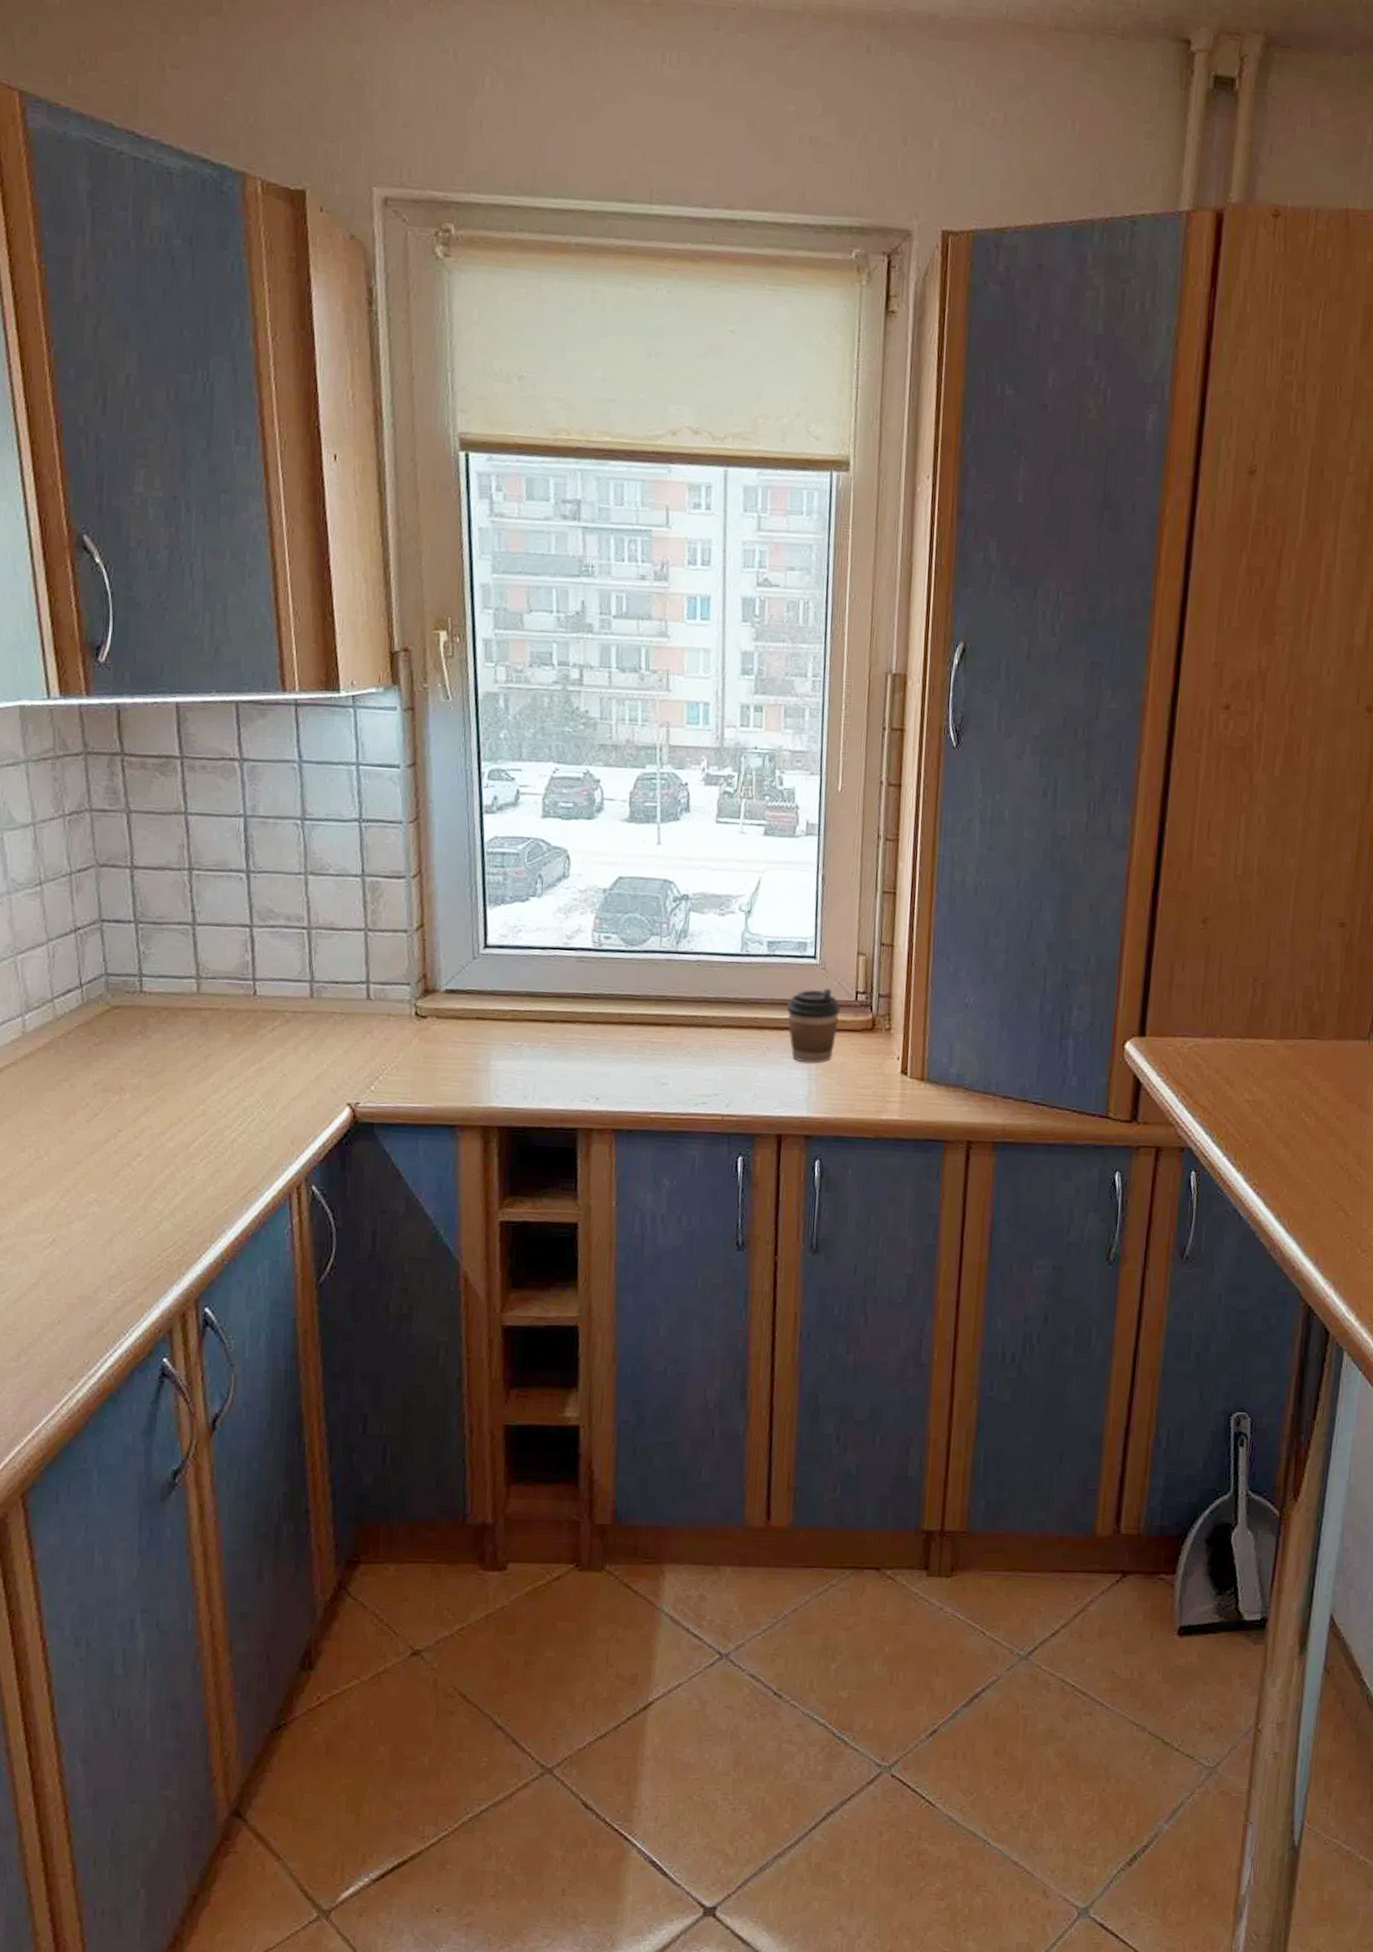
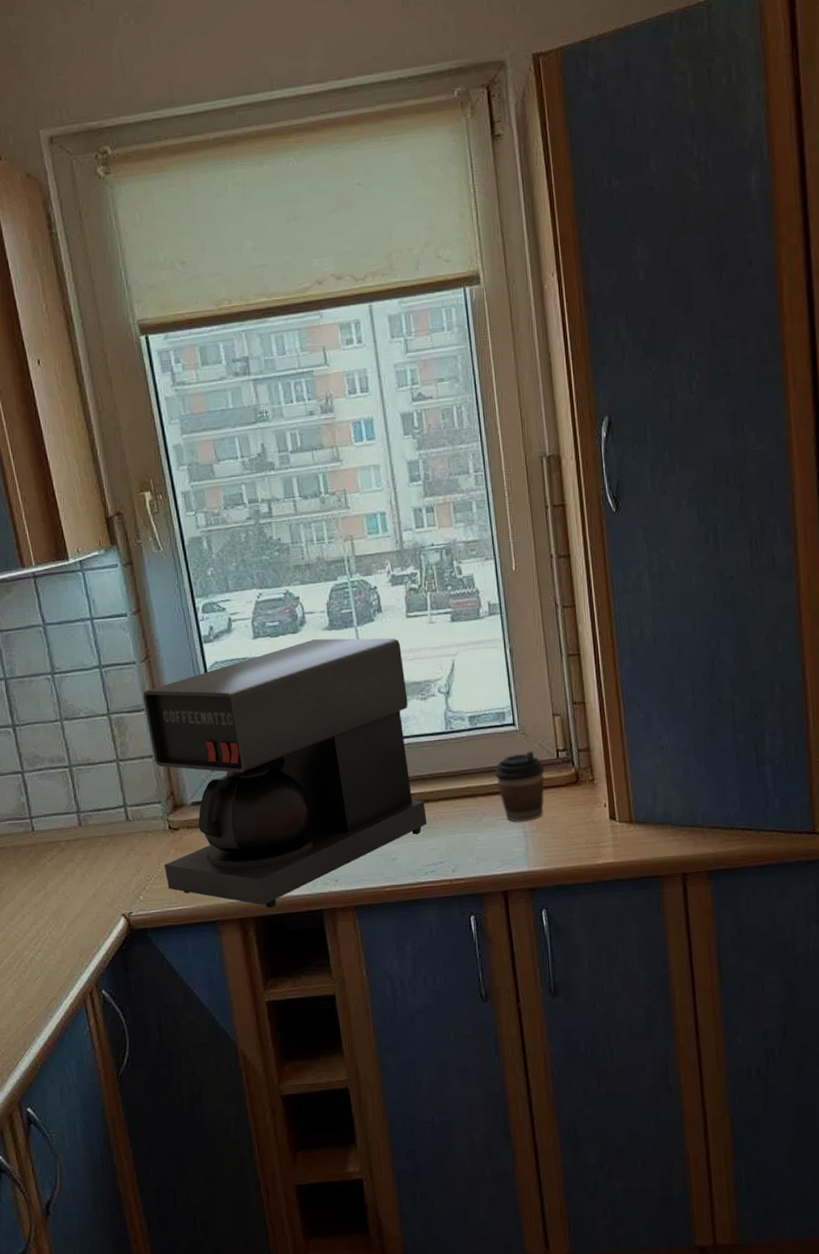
coffee maker: none [404,829,707,1119] -> present [143,638,427,908]

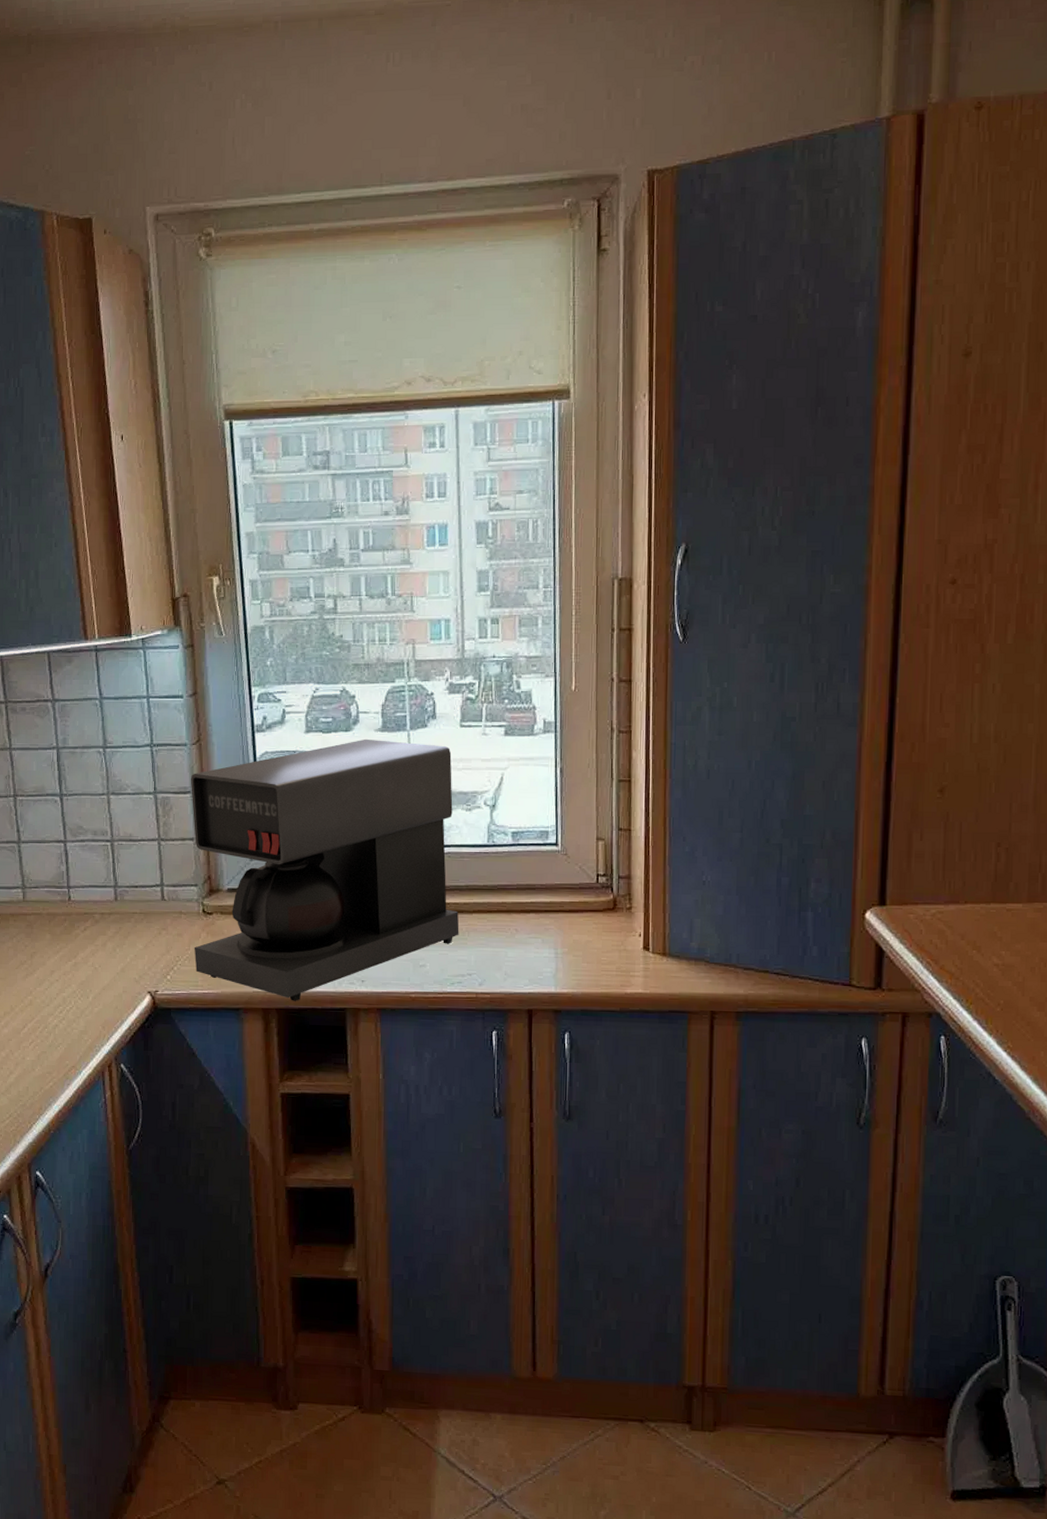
coffee cup: present [494,751,545,822] -> none [532,873,583,943]

